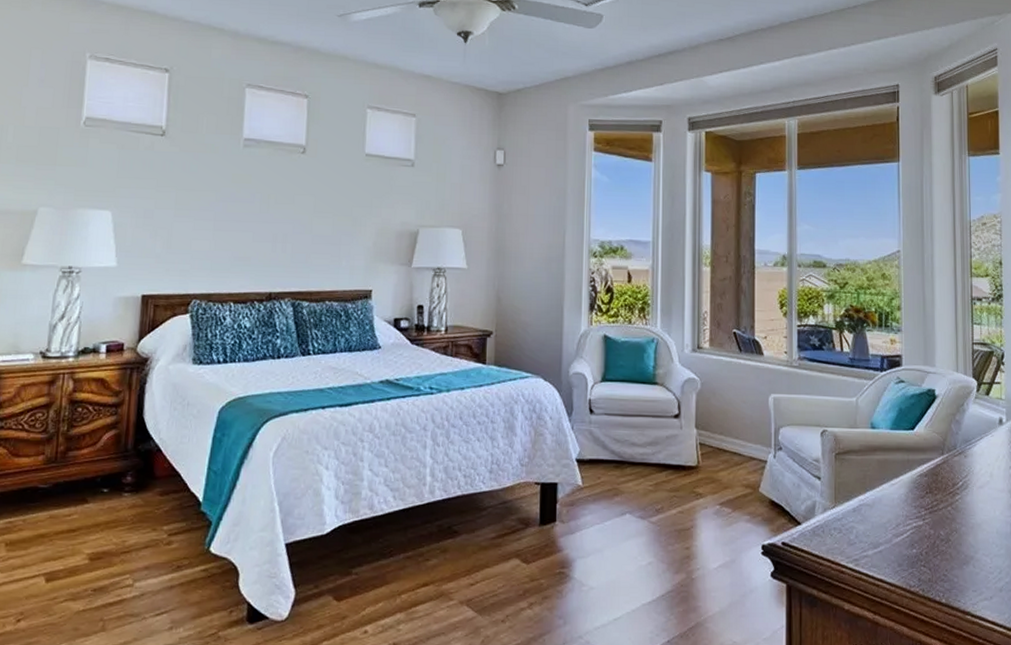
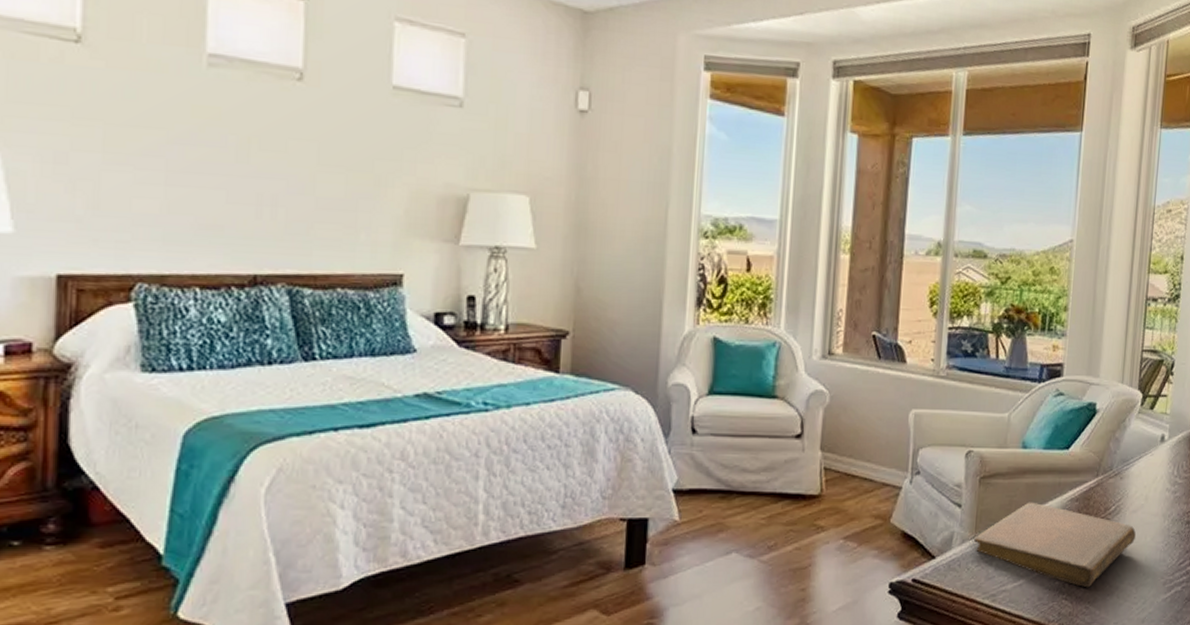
notebook: none [833,476,985,557] -> present [973,502,1136,588]

